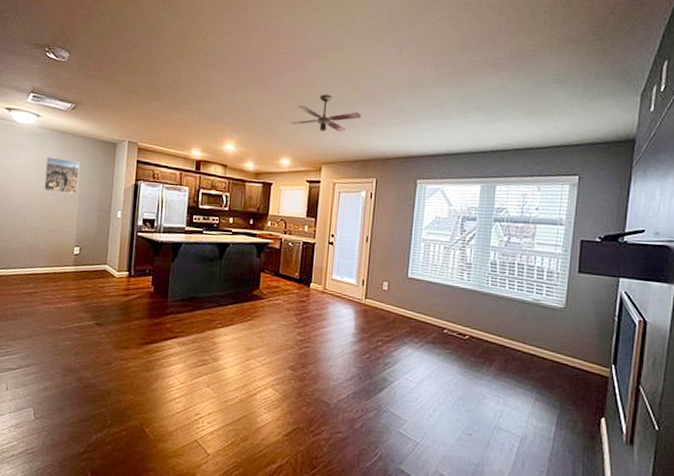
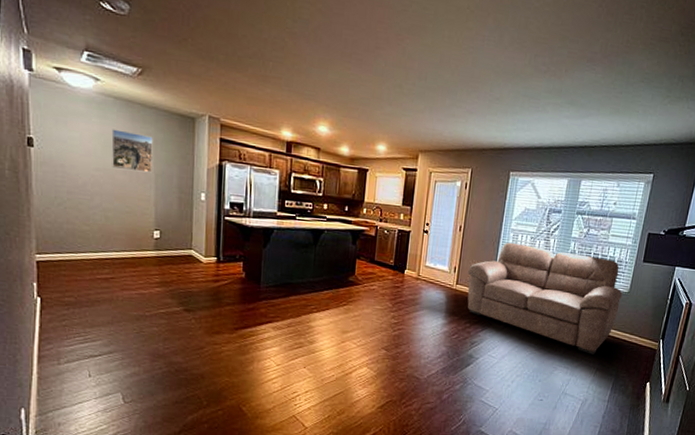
ceiling fan: present [291,94,362,133] -> none [388,77,460,120]
sofa: none [377,252,557,381] -> present [467,242,623,355]

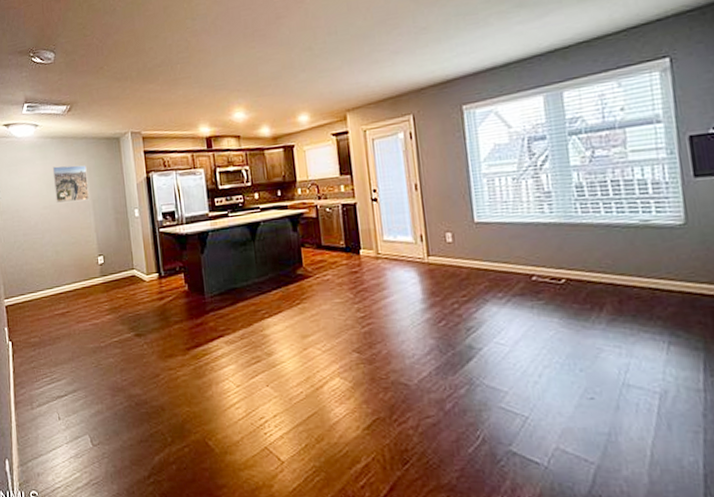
sofa: present [467,242,623,355] -> none [439,184,678,322]

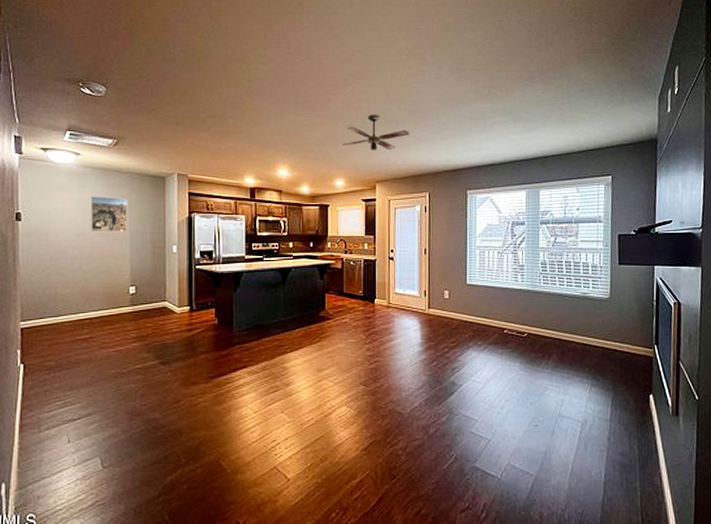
ceiling fan: none [301,31,382,75] -> present [342,114,410,151]

